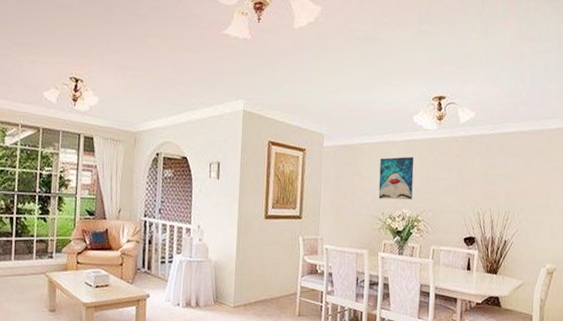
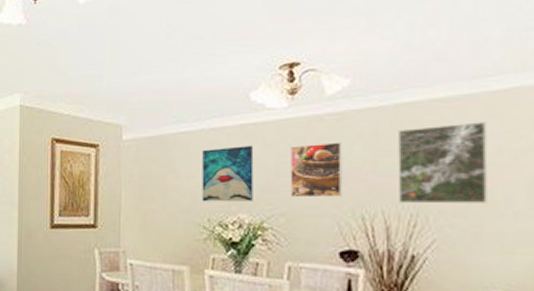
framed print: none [436,158,469,198] -> present [290,142,343,198]
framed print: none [499,149,548,205] -> present [397,122,489,204]

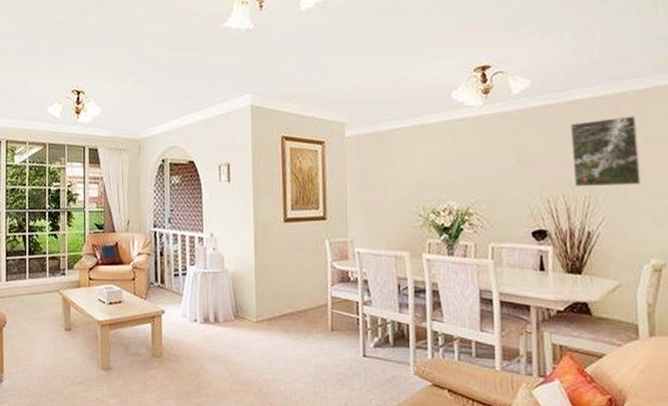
wall art: present [201,145,254,202] -> none [415,139,459,192]
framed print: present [290,142,343,198] -> none [487,135,531,185]

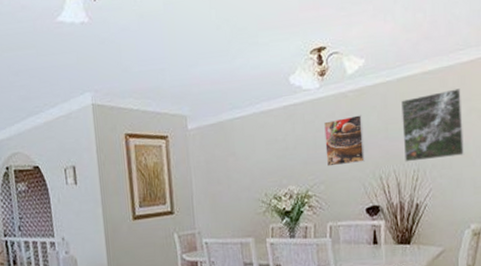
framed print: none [487,135,531,185] -> present [324,115,365,167]

